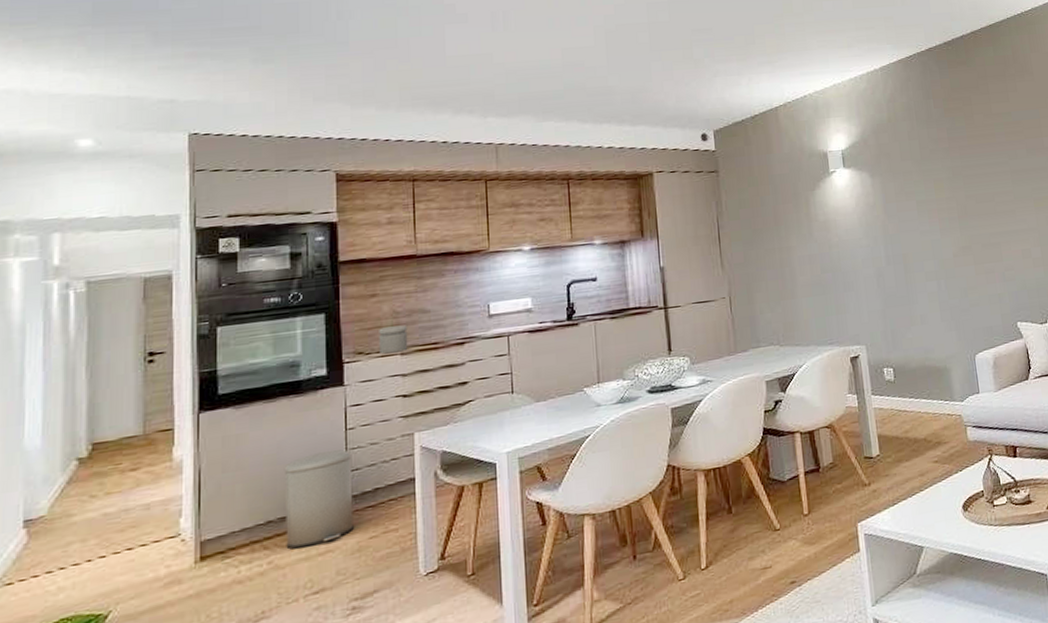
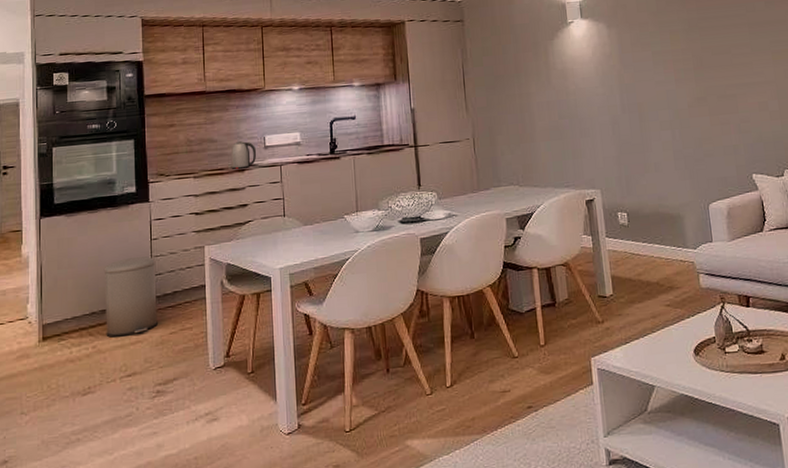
jar: present [379,325,408,355] -> none [176,152,199,177]
kettle: none [447,309,479,344] -> present [230,140,257,170]

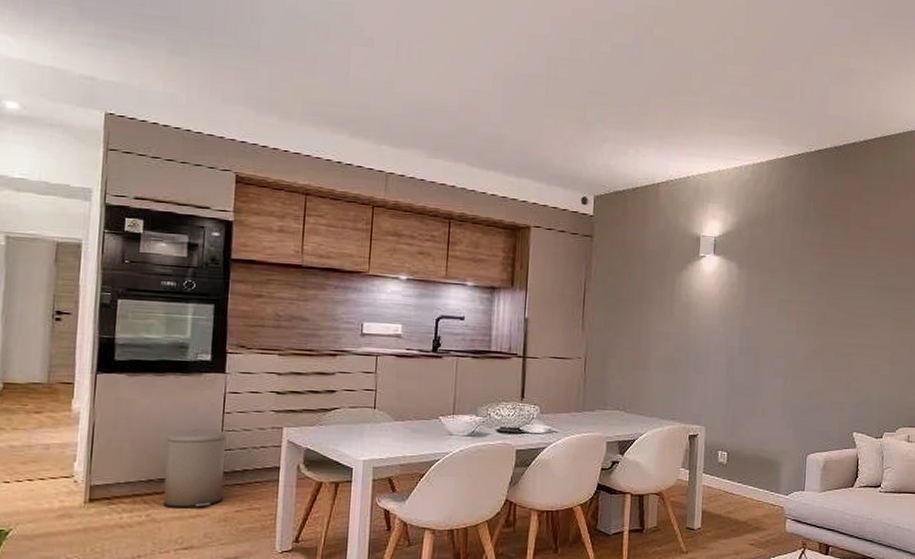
kettle: present [230,140,257,170] -> none [321,323,352,354]

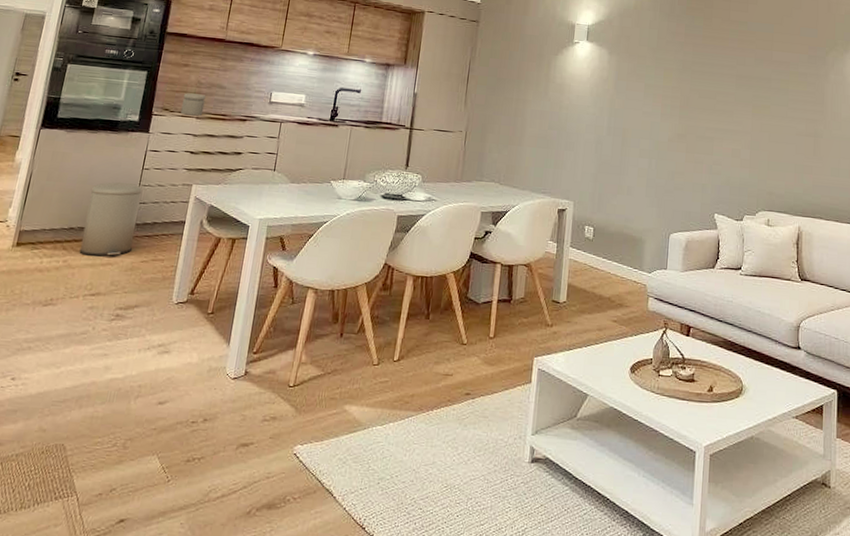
jar: none [259,327,287,353] -> present [180,93,206,116]

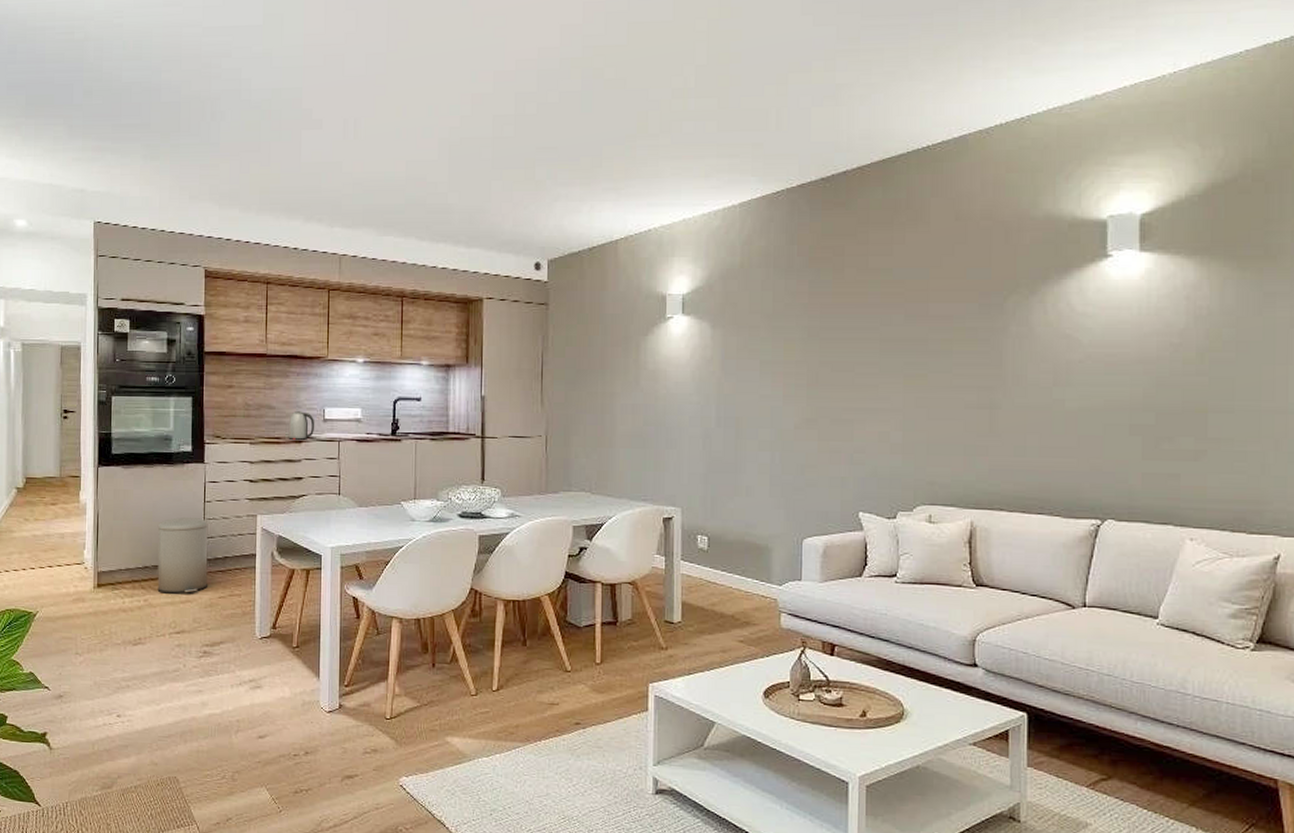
jar: present [180,93,206,116] -> none [233,417,256,441]
kettle: none [233,92,262,120] -> present [288,410,315,441]

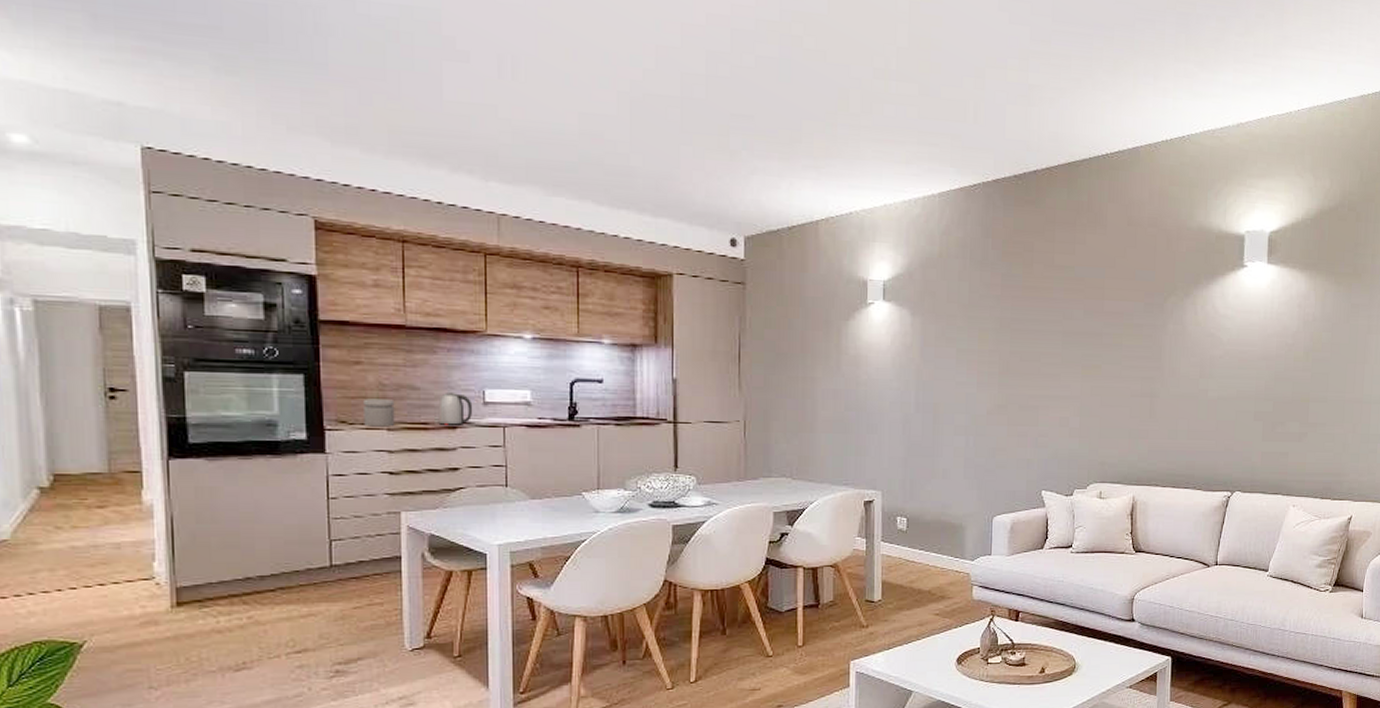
pedal bin: present [157,517,209,594] -> none [262,518,337,608]
jar: none [233,417,256,441] -> present [363,399,395,427]

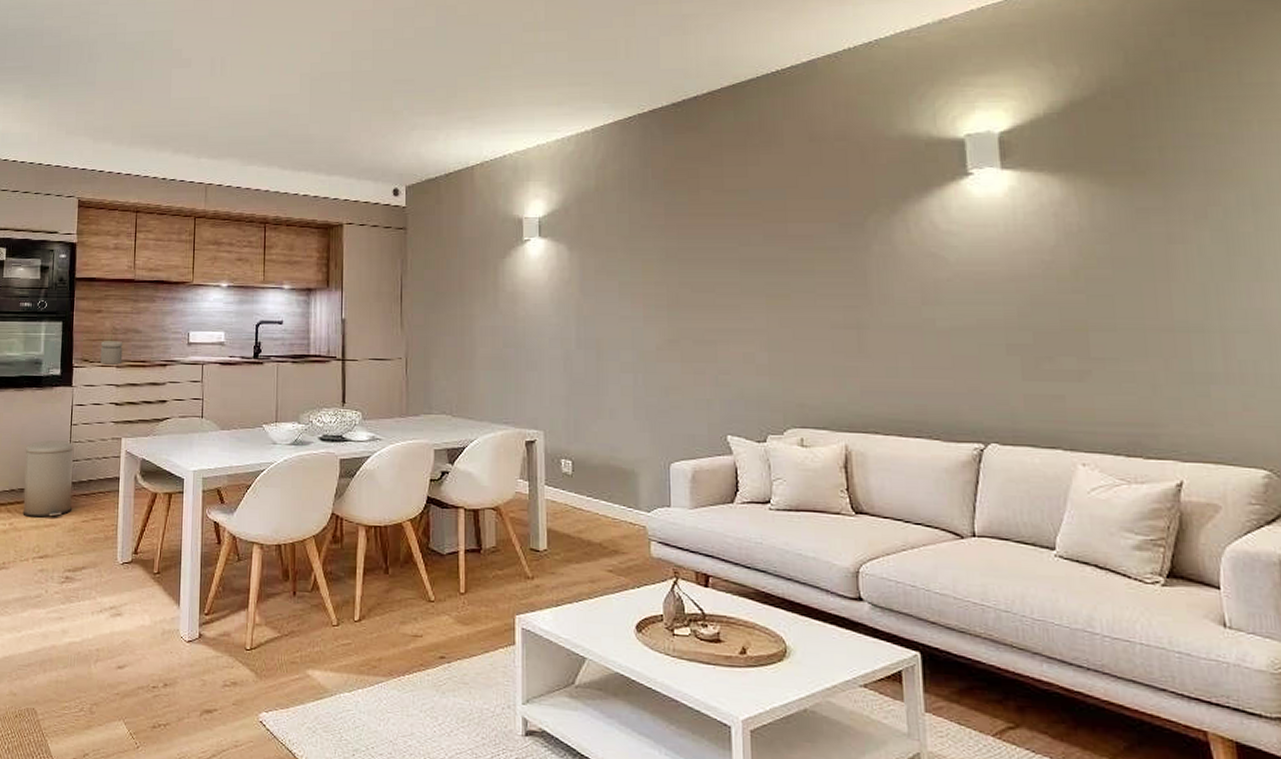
pedal bin: none [262,518,337,608] -> present [23,440,74,518]
kettle: present [438,391,473,427] -> none [153,334,180,364]

